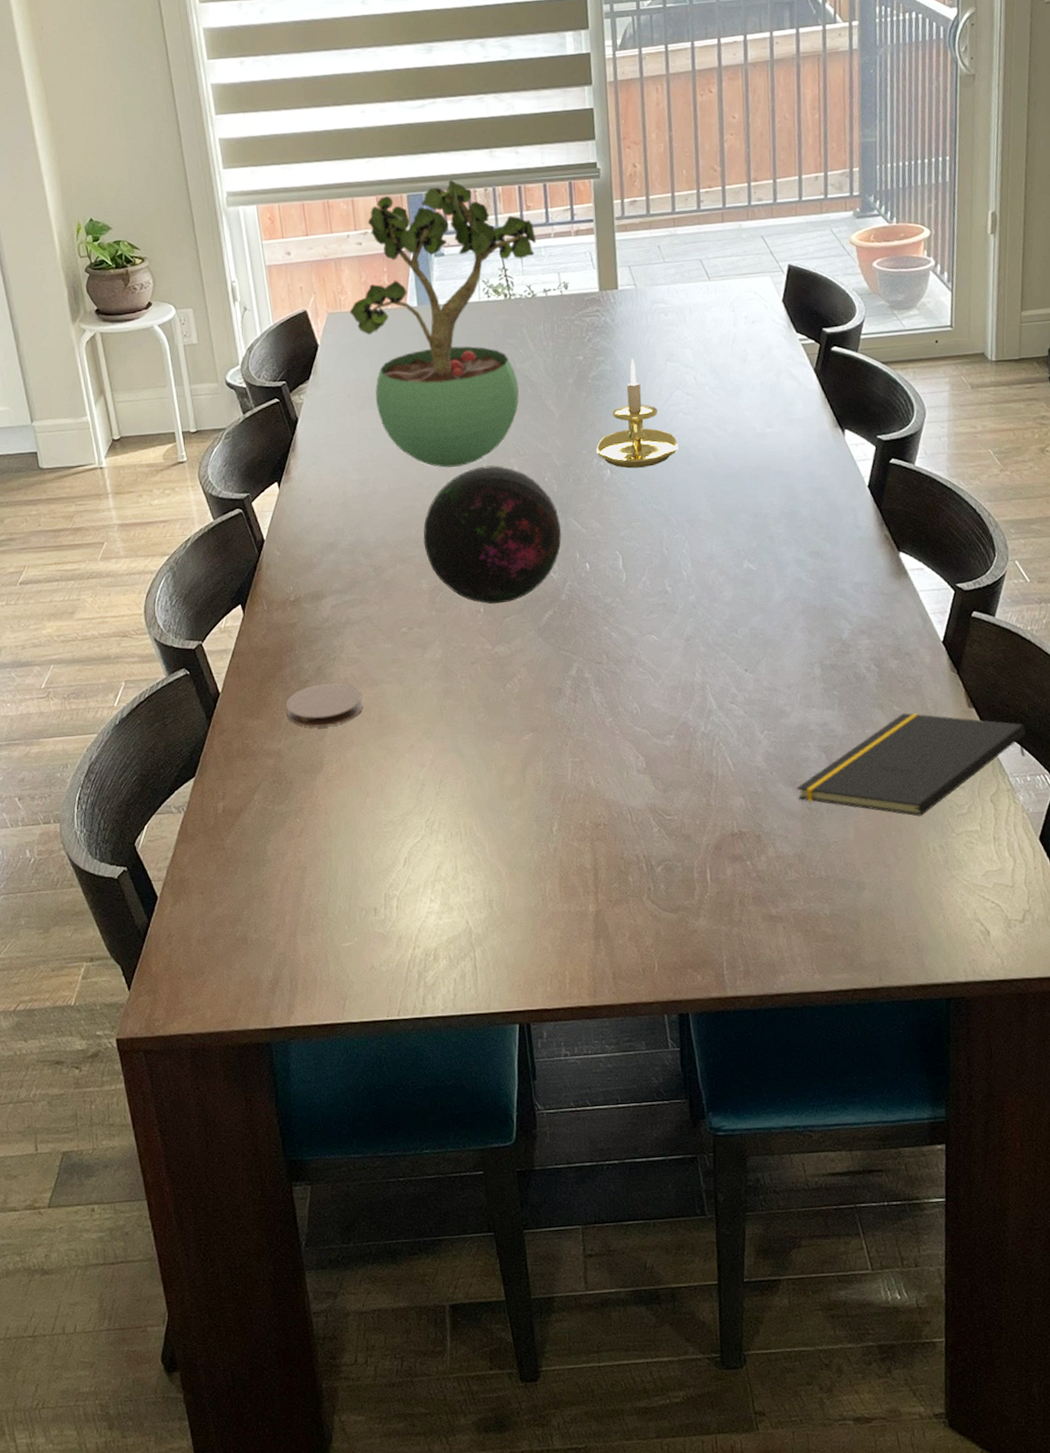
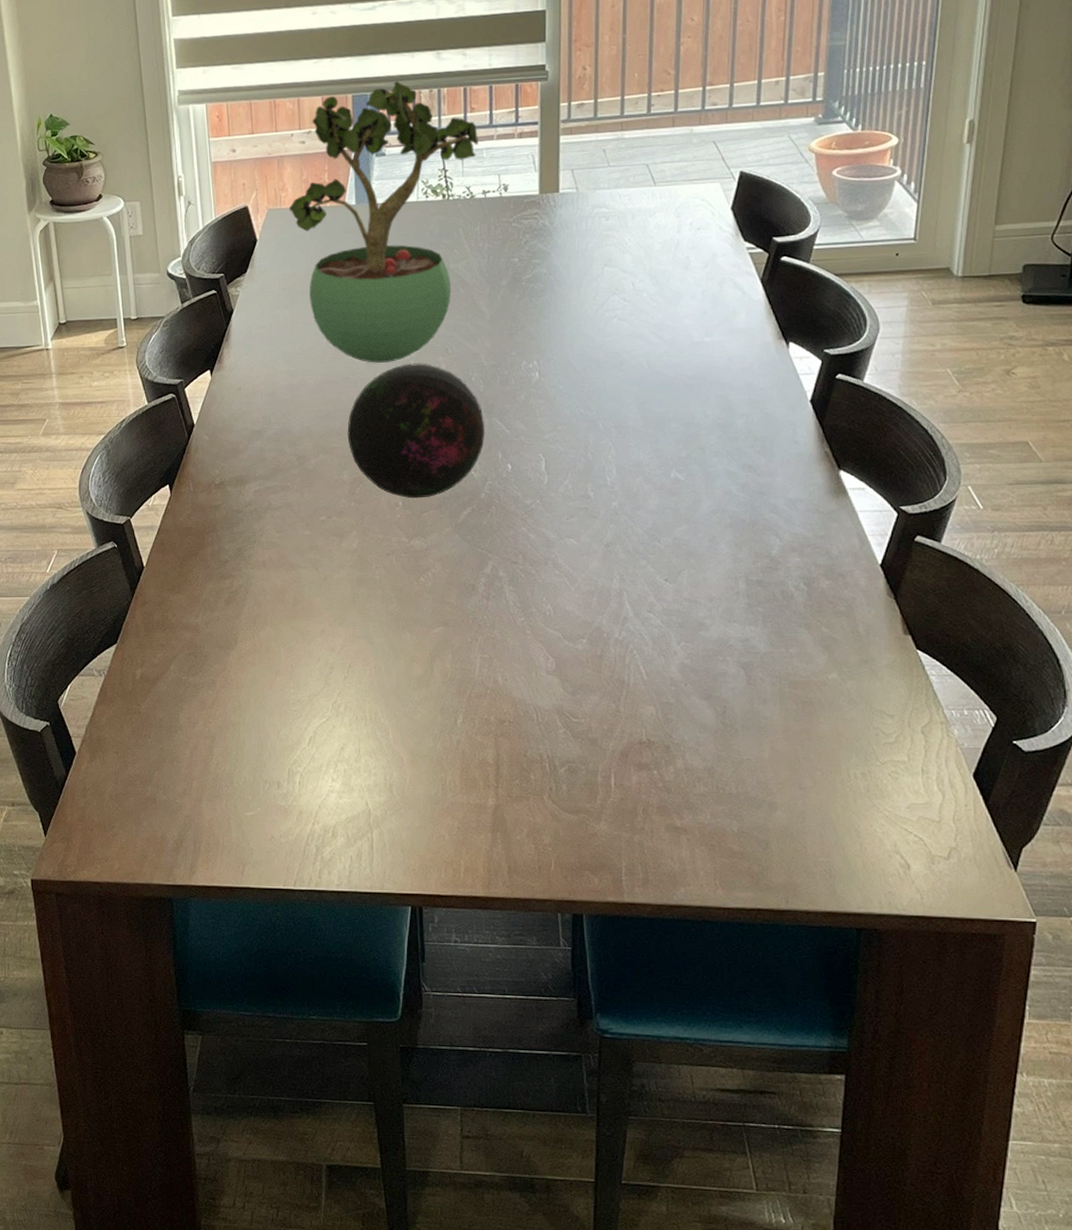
coaster: present [286,682,362,728] -> none [206,564,278,606]
candle holder: present [596,358,679,469] -> none [526,262,611,372]
notepad: present [796,713,1026,817] -> none [711,635,967,741]

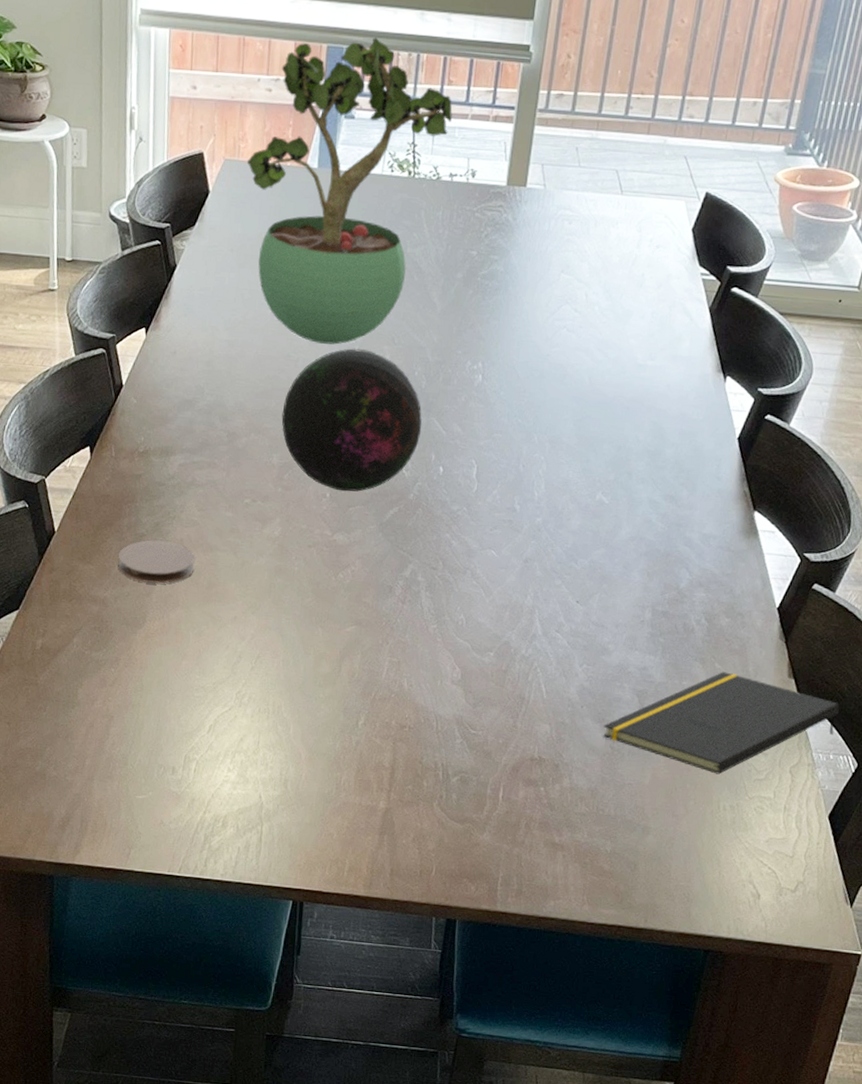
coaster: none [206,564,278,606] -> present [118,540,195,584]
notepad: none [711,635,967,741] -> present [603,671,840,775]

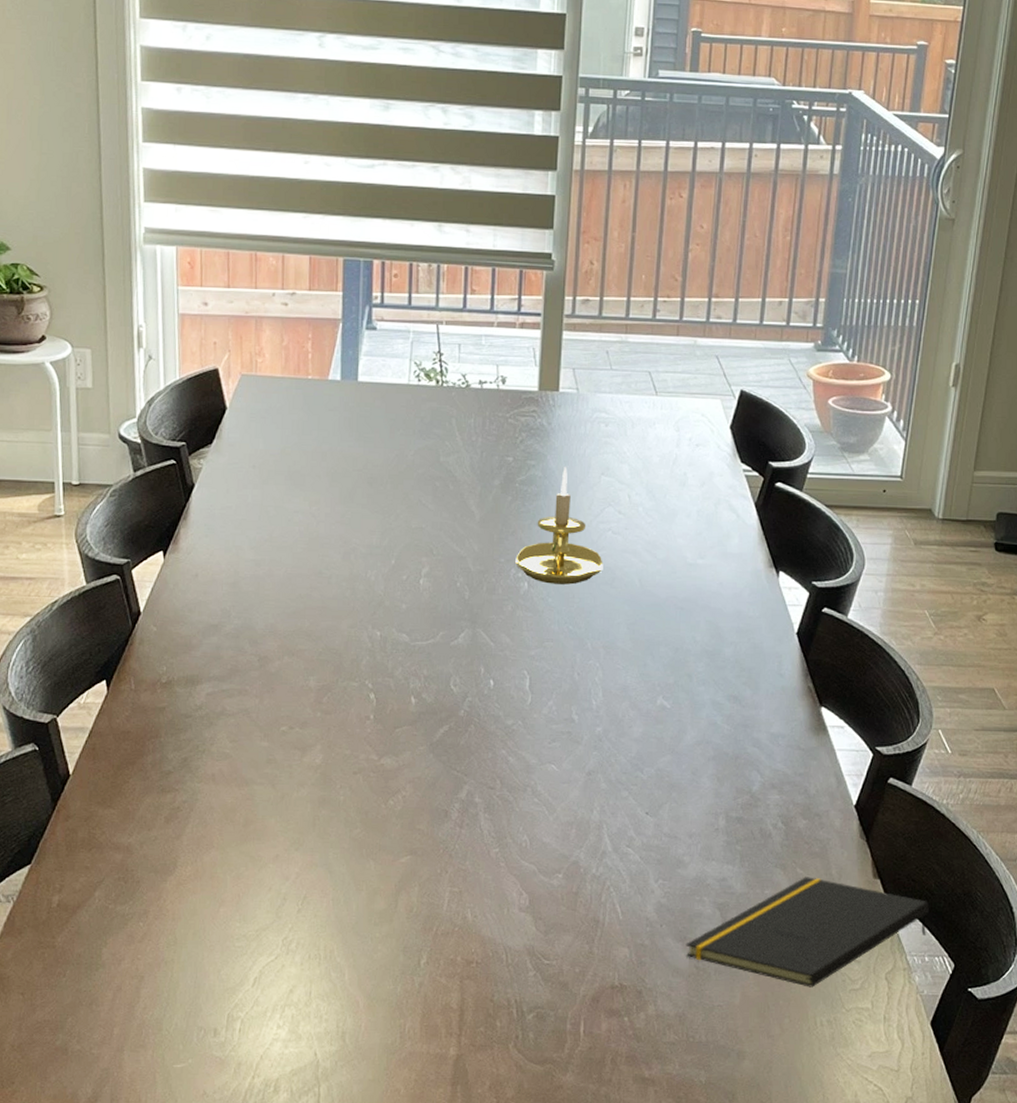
coaster: present [118,540,195,584] -> none [143,777,228,824]
potted plant: present [246,37,453,345] -> none [265,249,478,559]
decorative orb: present [281,348,422,492] -> none [317,562,468,712]
candle holder: none [472,263,556,379] -> present [515,467,603,585]

